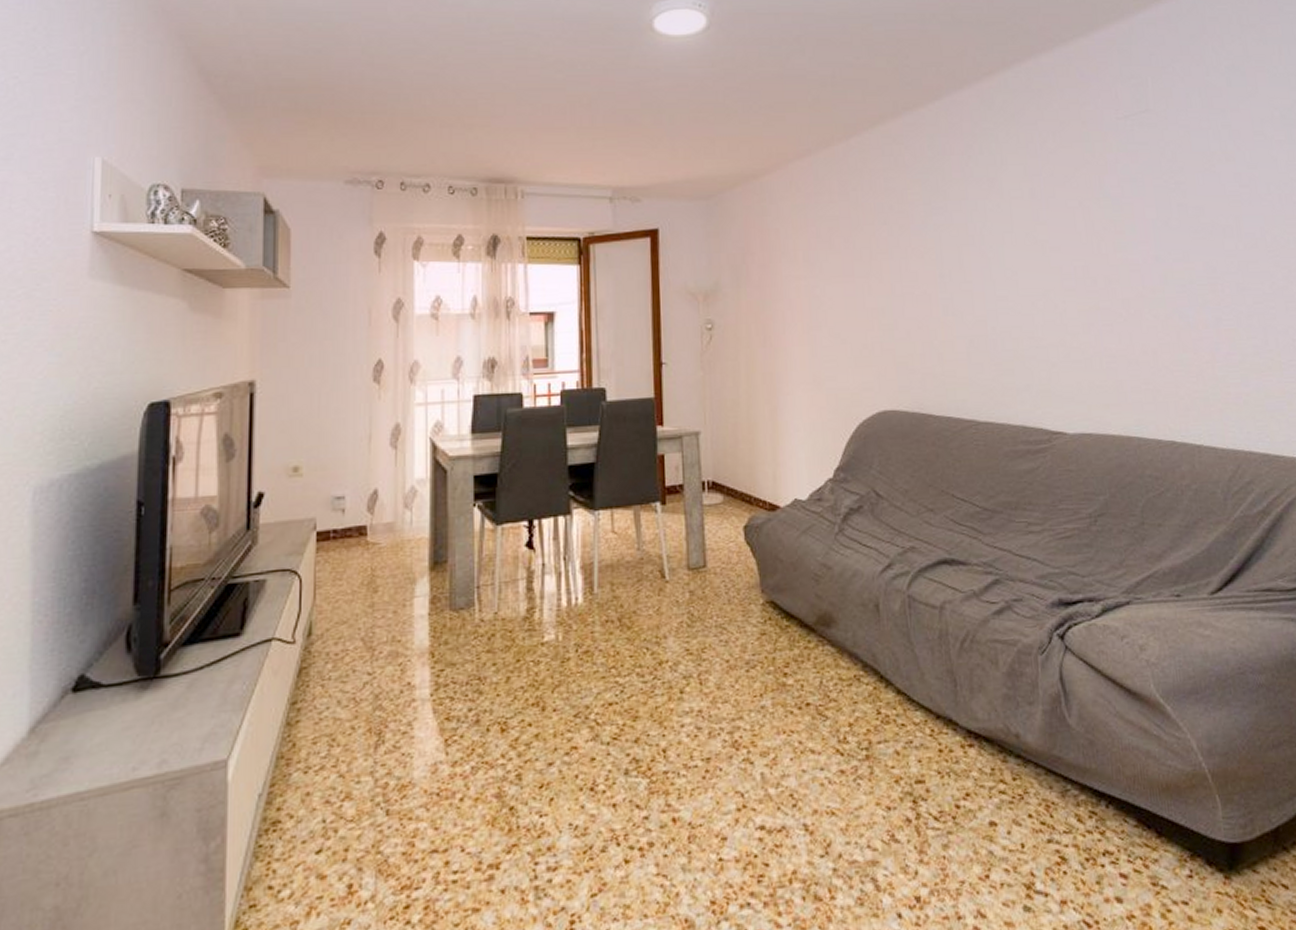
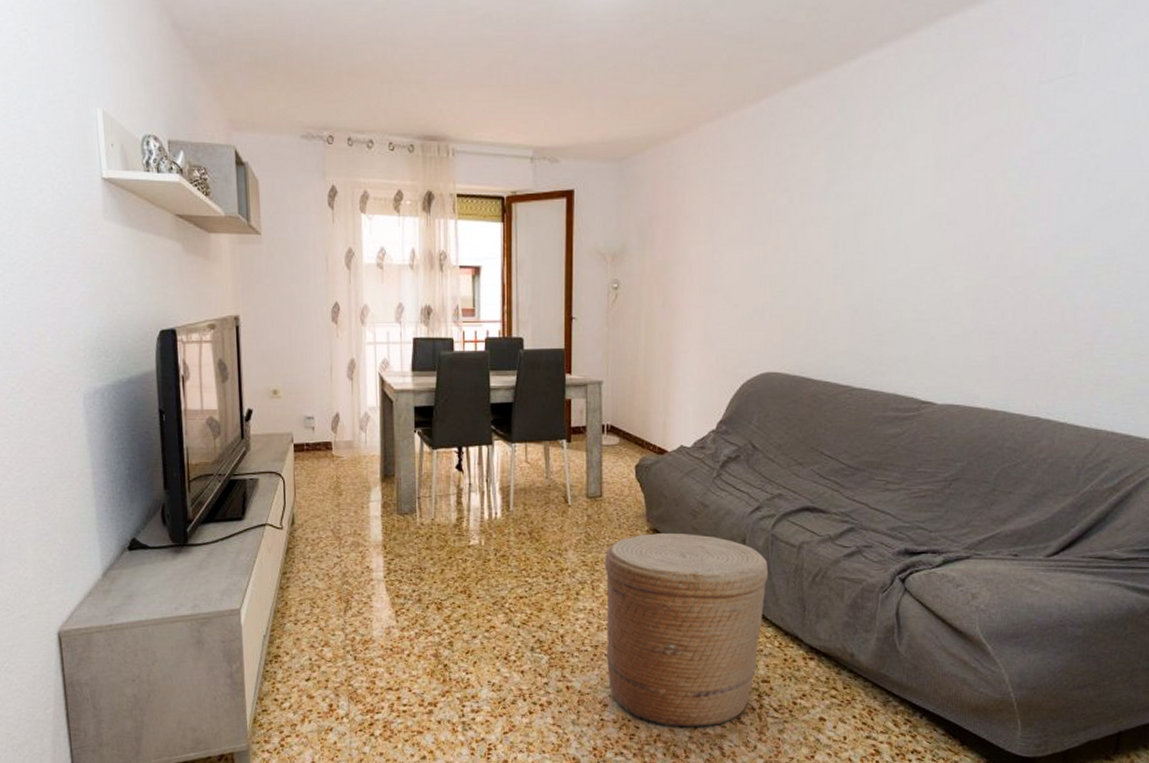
basket: none [712,603,910,859] -> present [604,533,769,727]

